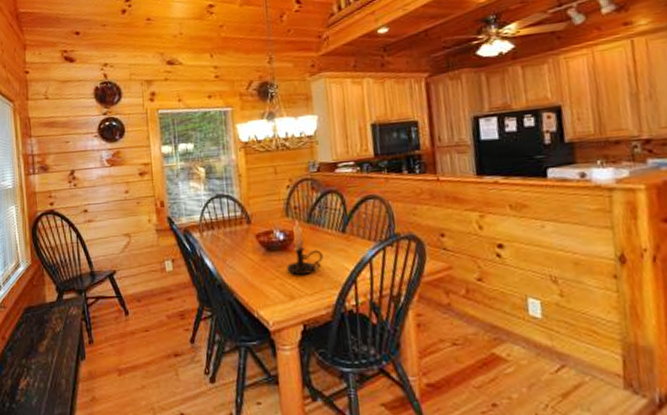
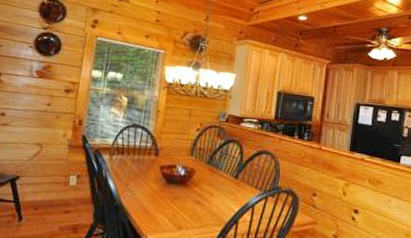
candle holder: present [287,220,323,275] -> none [181,160,215,209]

